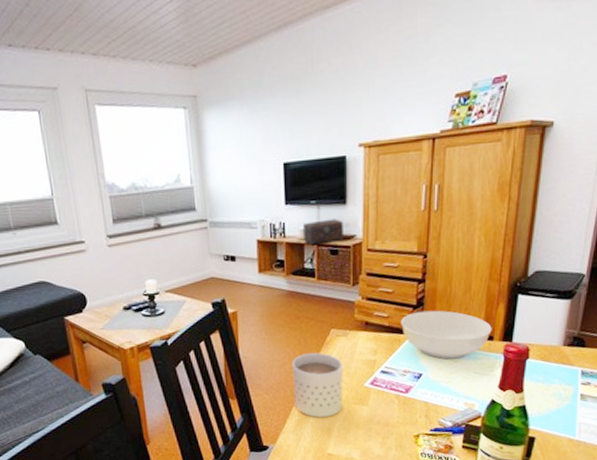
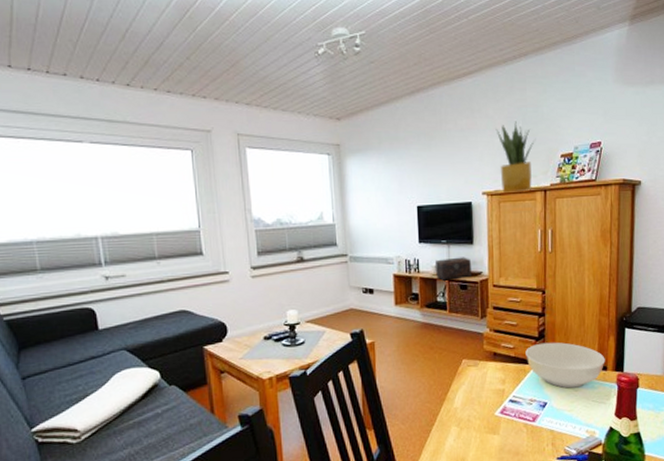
mug: present [291,353,343,418] -> none [426,382,475,448]
planter: none [377,55,426,143] -> present [495,121,536,193]

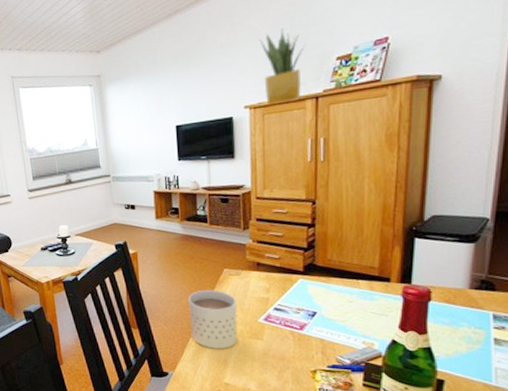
mug: none [426,382,475,448] -> present [187,290,238,349]
decorative box: present [436,257,473,281] -> none [195,171,234,195]
bowl: present [525,342,605,389] -> none [292,252,388,299]

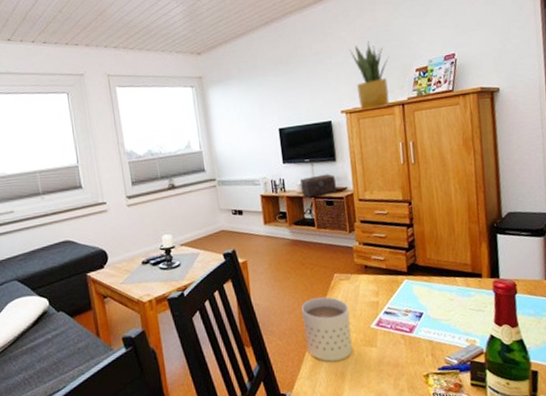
decorative box: none [195,171,234,195] -> present [300,174,338,198]

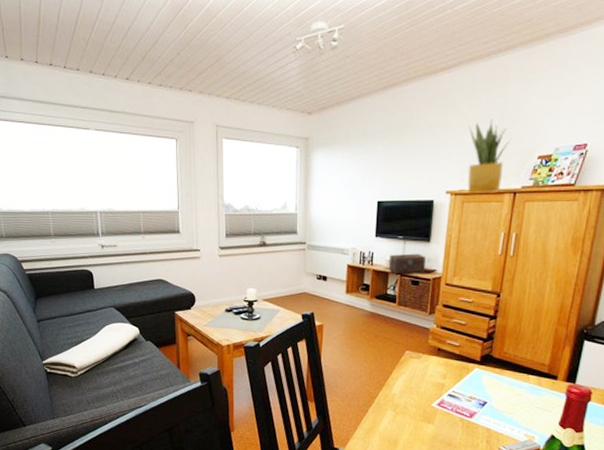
mug: present [301,297,353,362] -> none [366,370,414,430]

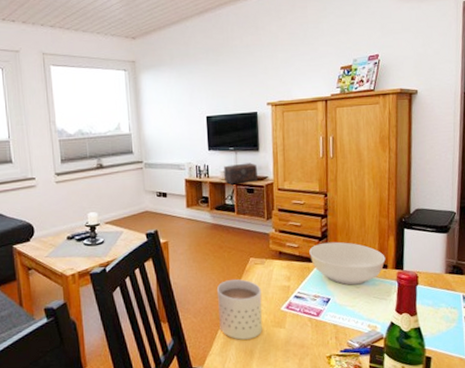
mug: none [366,370,414,430] -> present [216,279,263,340]
planter: present [467,119,512,193] -> none [279,36,317,103]
bowl: none [471,344,557,392] -> present [309,241,386,286]

